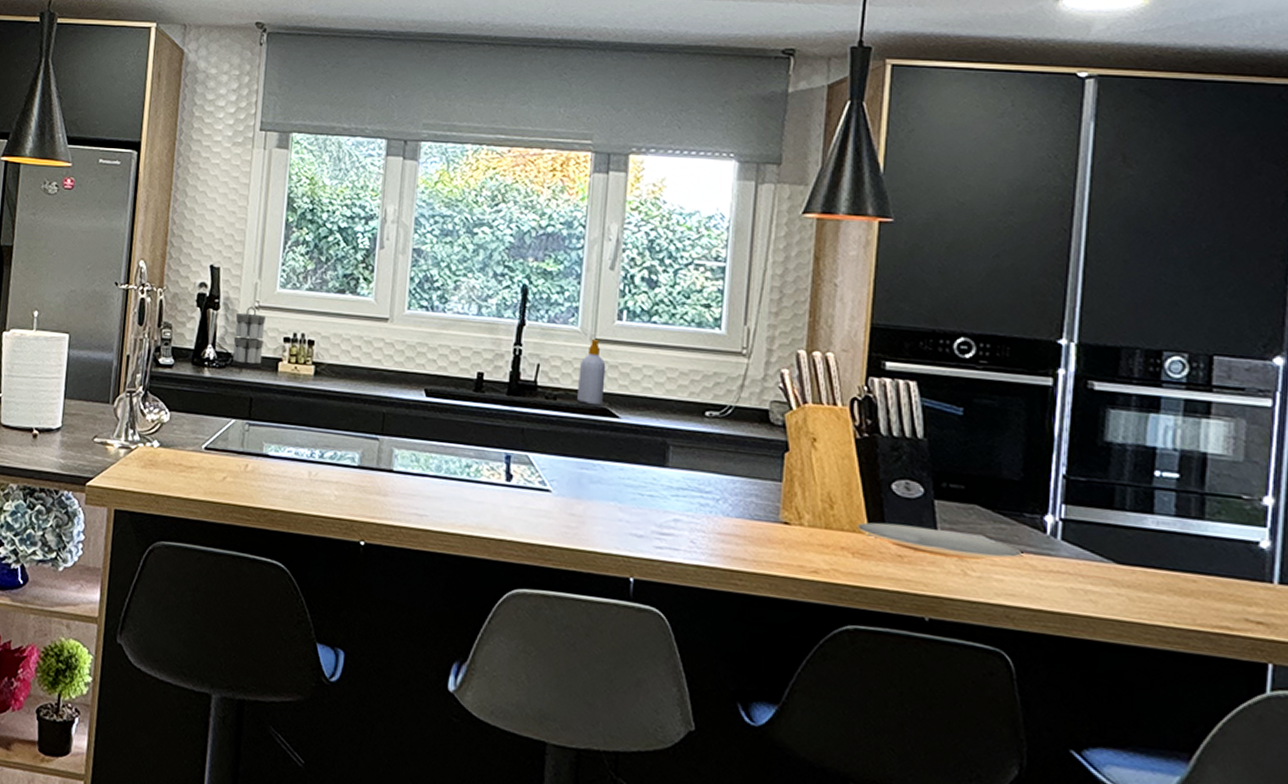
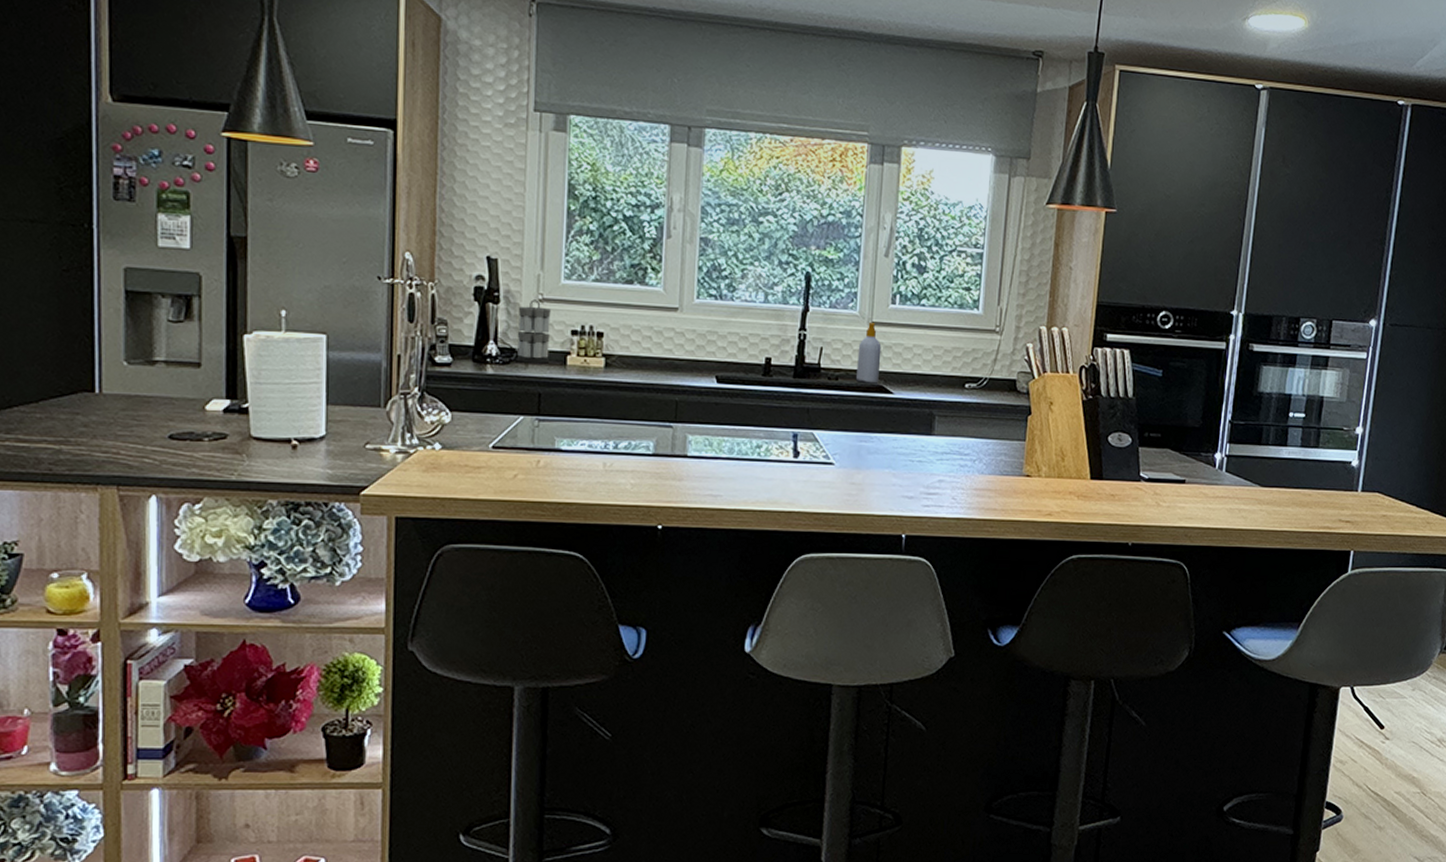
plate: present [857,522,1021,560] -> none [1081,469,1198,494]

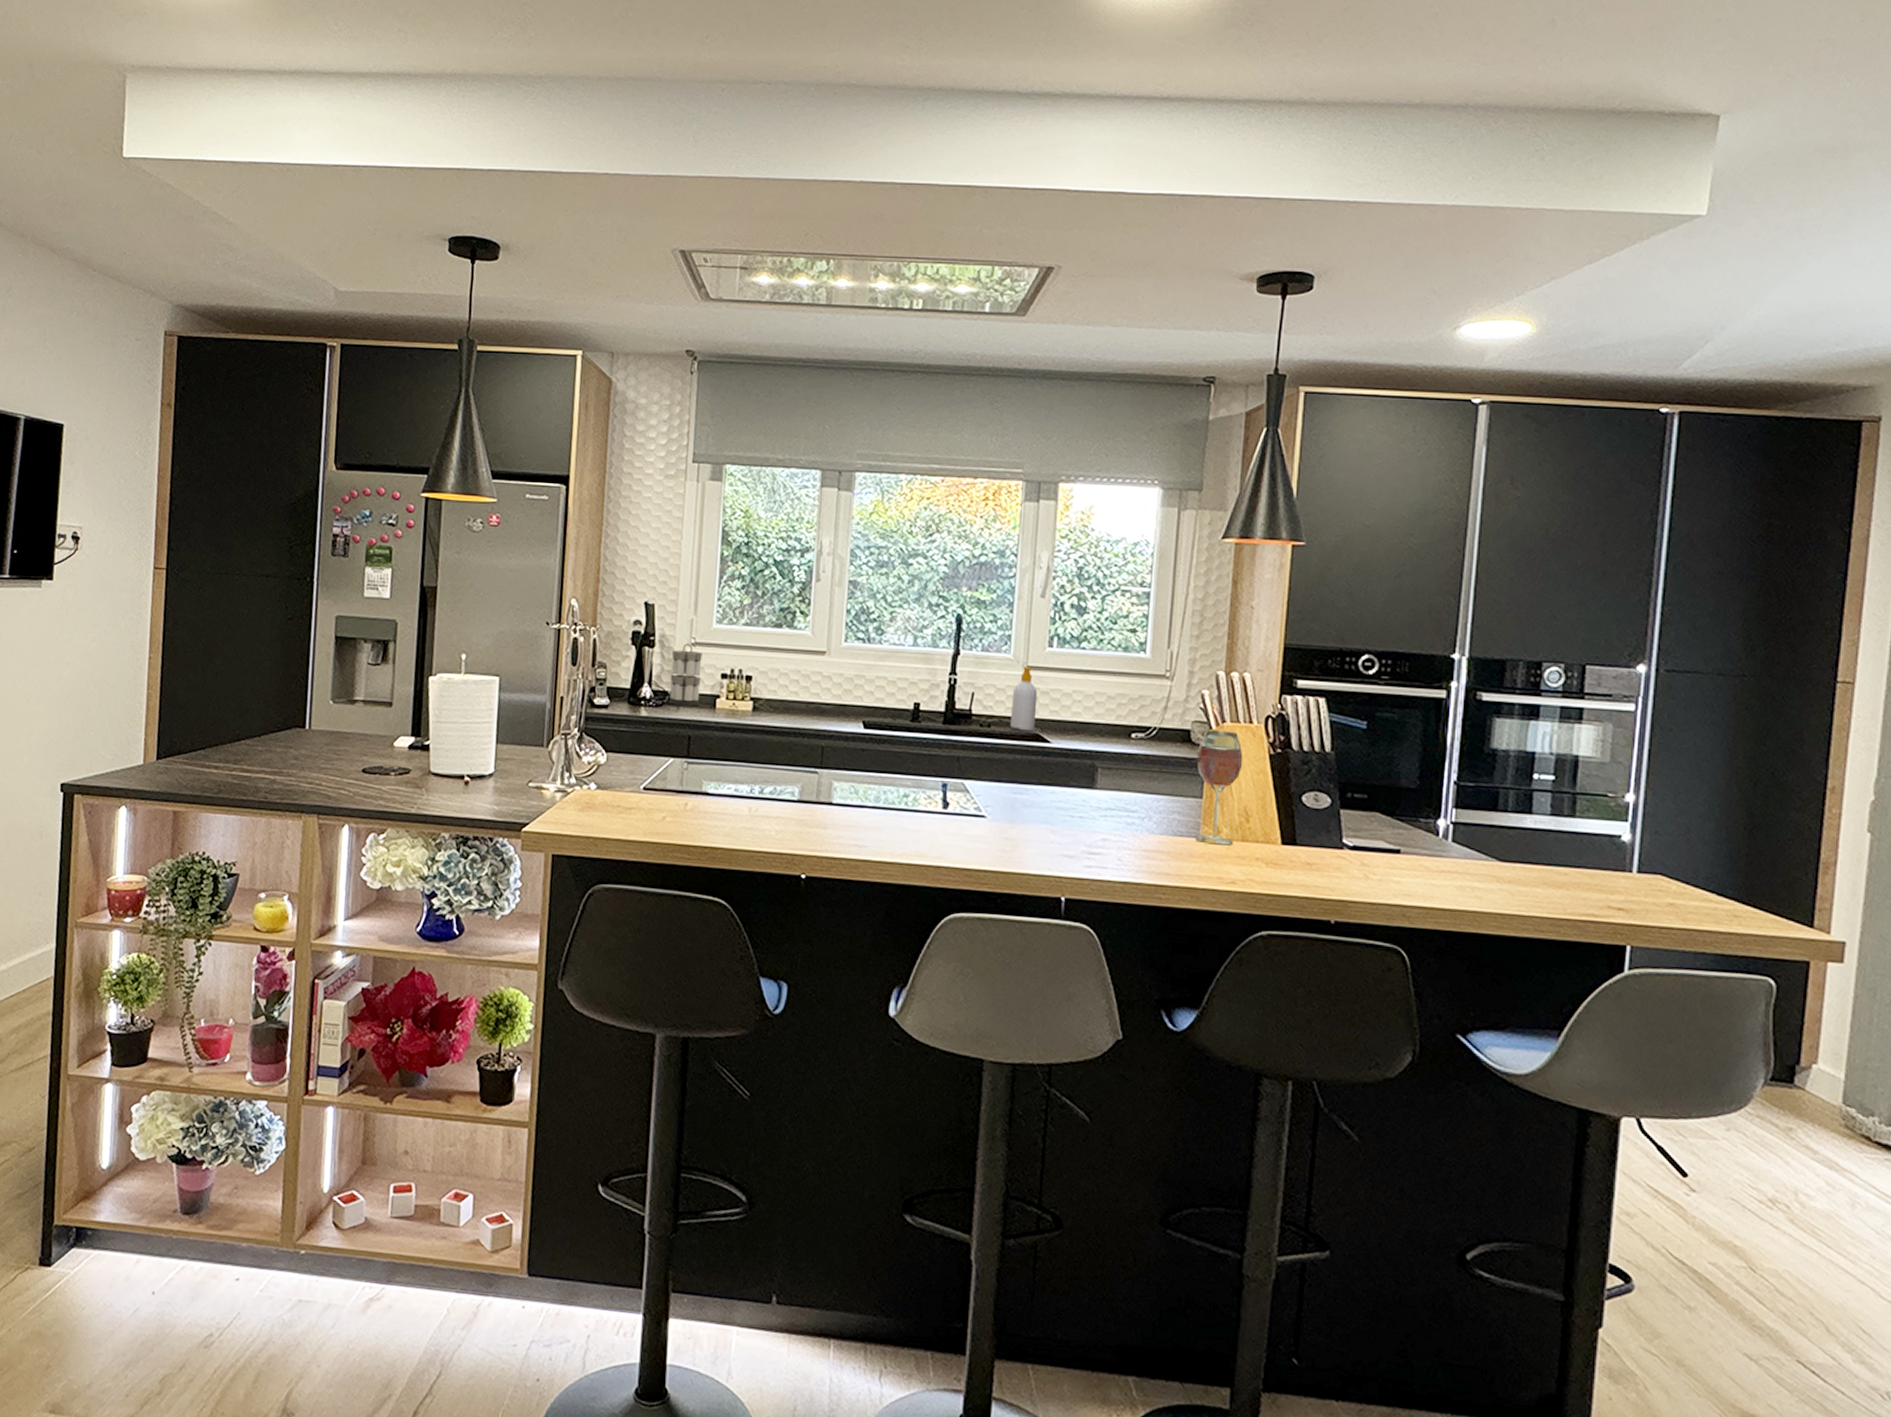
wineglass: none [1019,379,1061,482] -> present [1195,730,1243,846]

